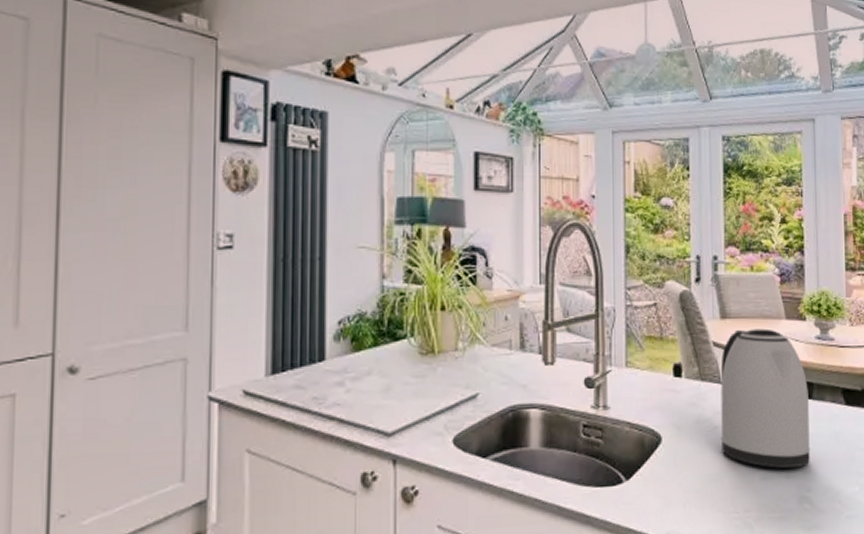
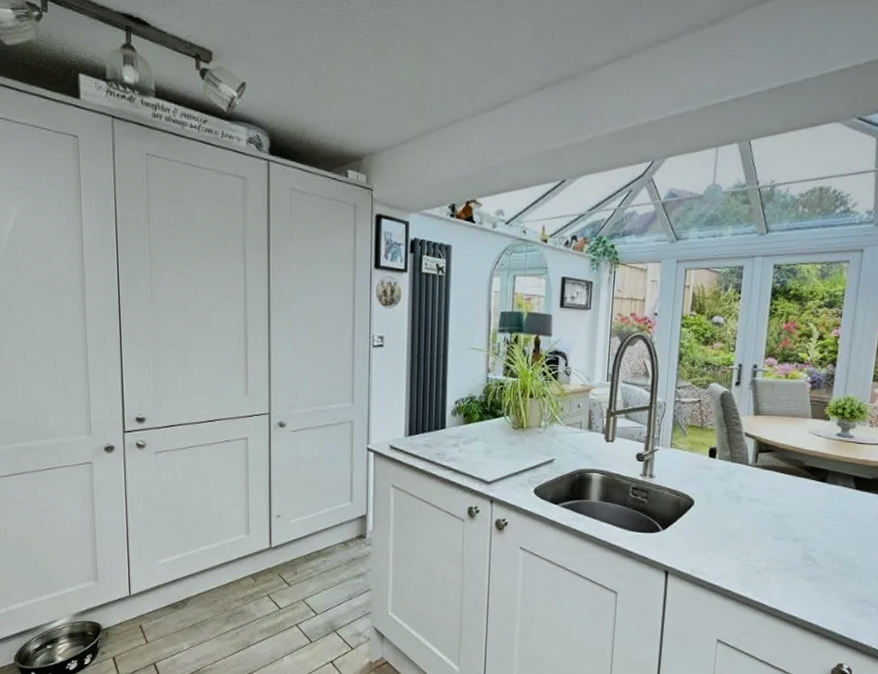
kettle: present [720,328,811,469] -> none [742,424,824,533]

